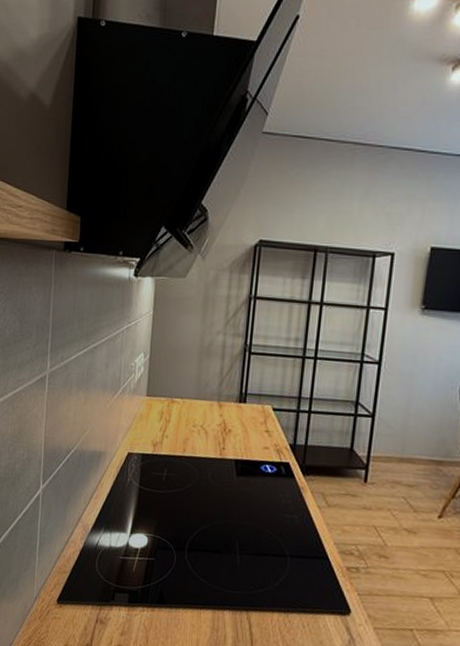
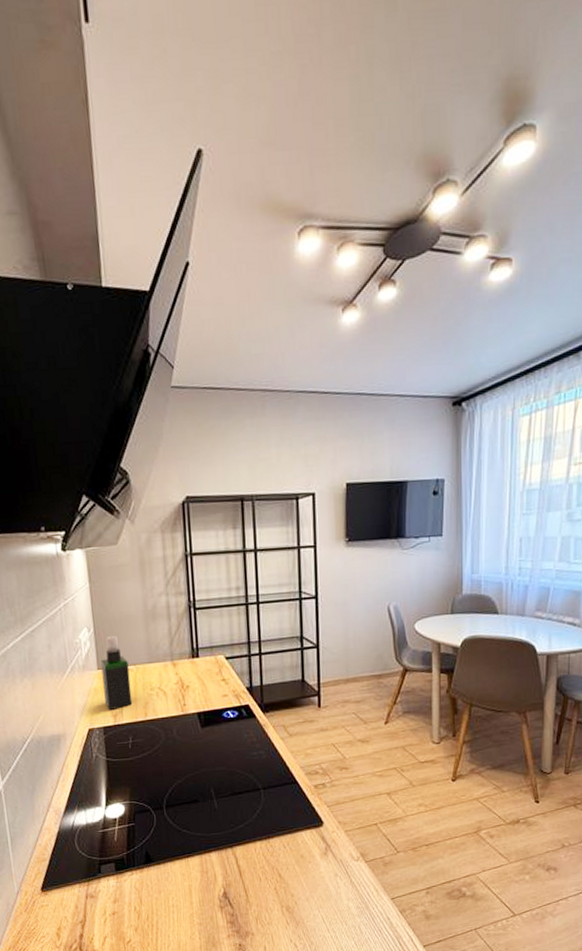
spray bottle: none [148,365,176,439] -> present [100,635,133,710]

